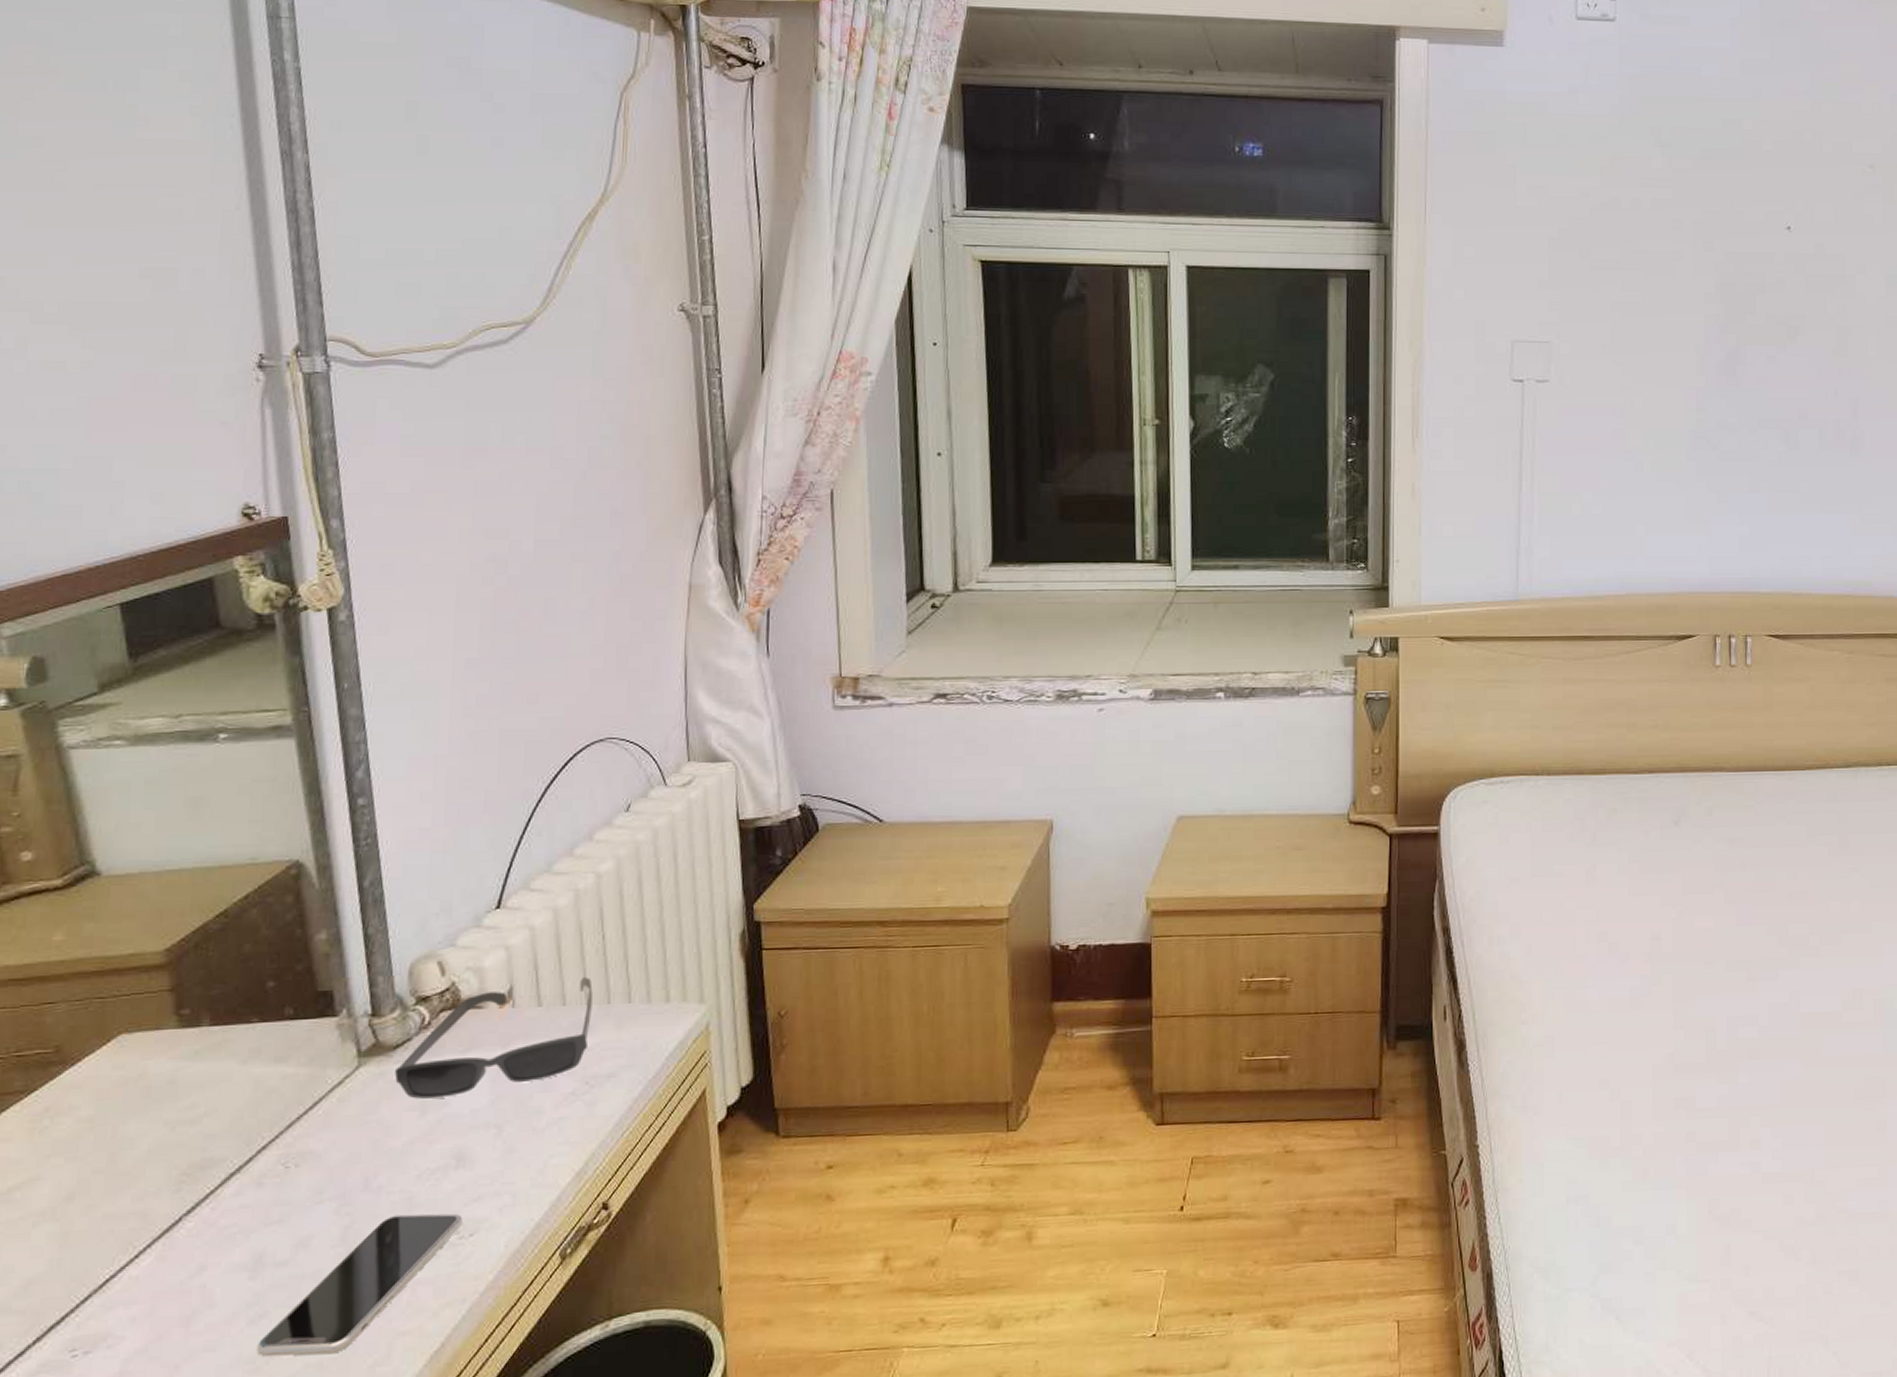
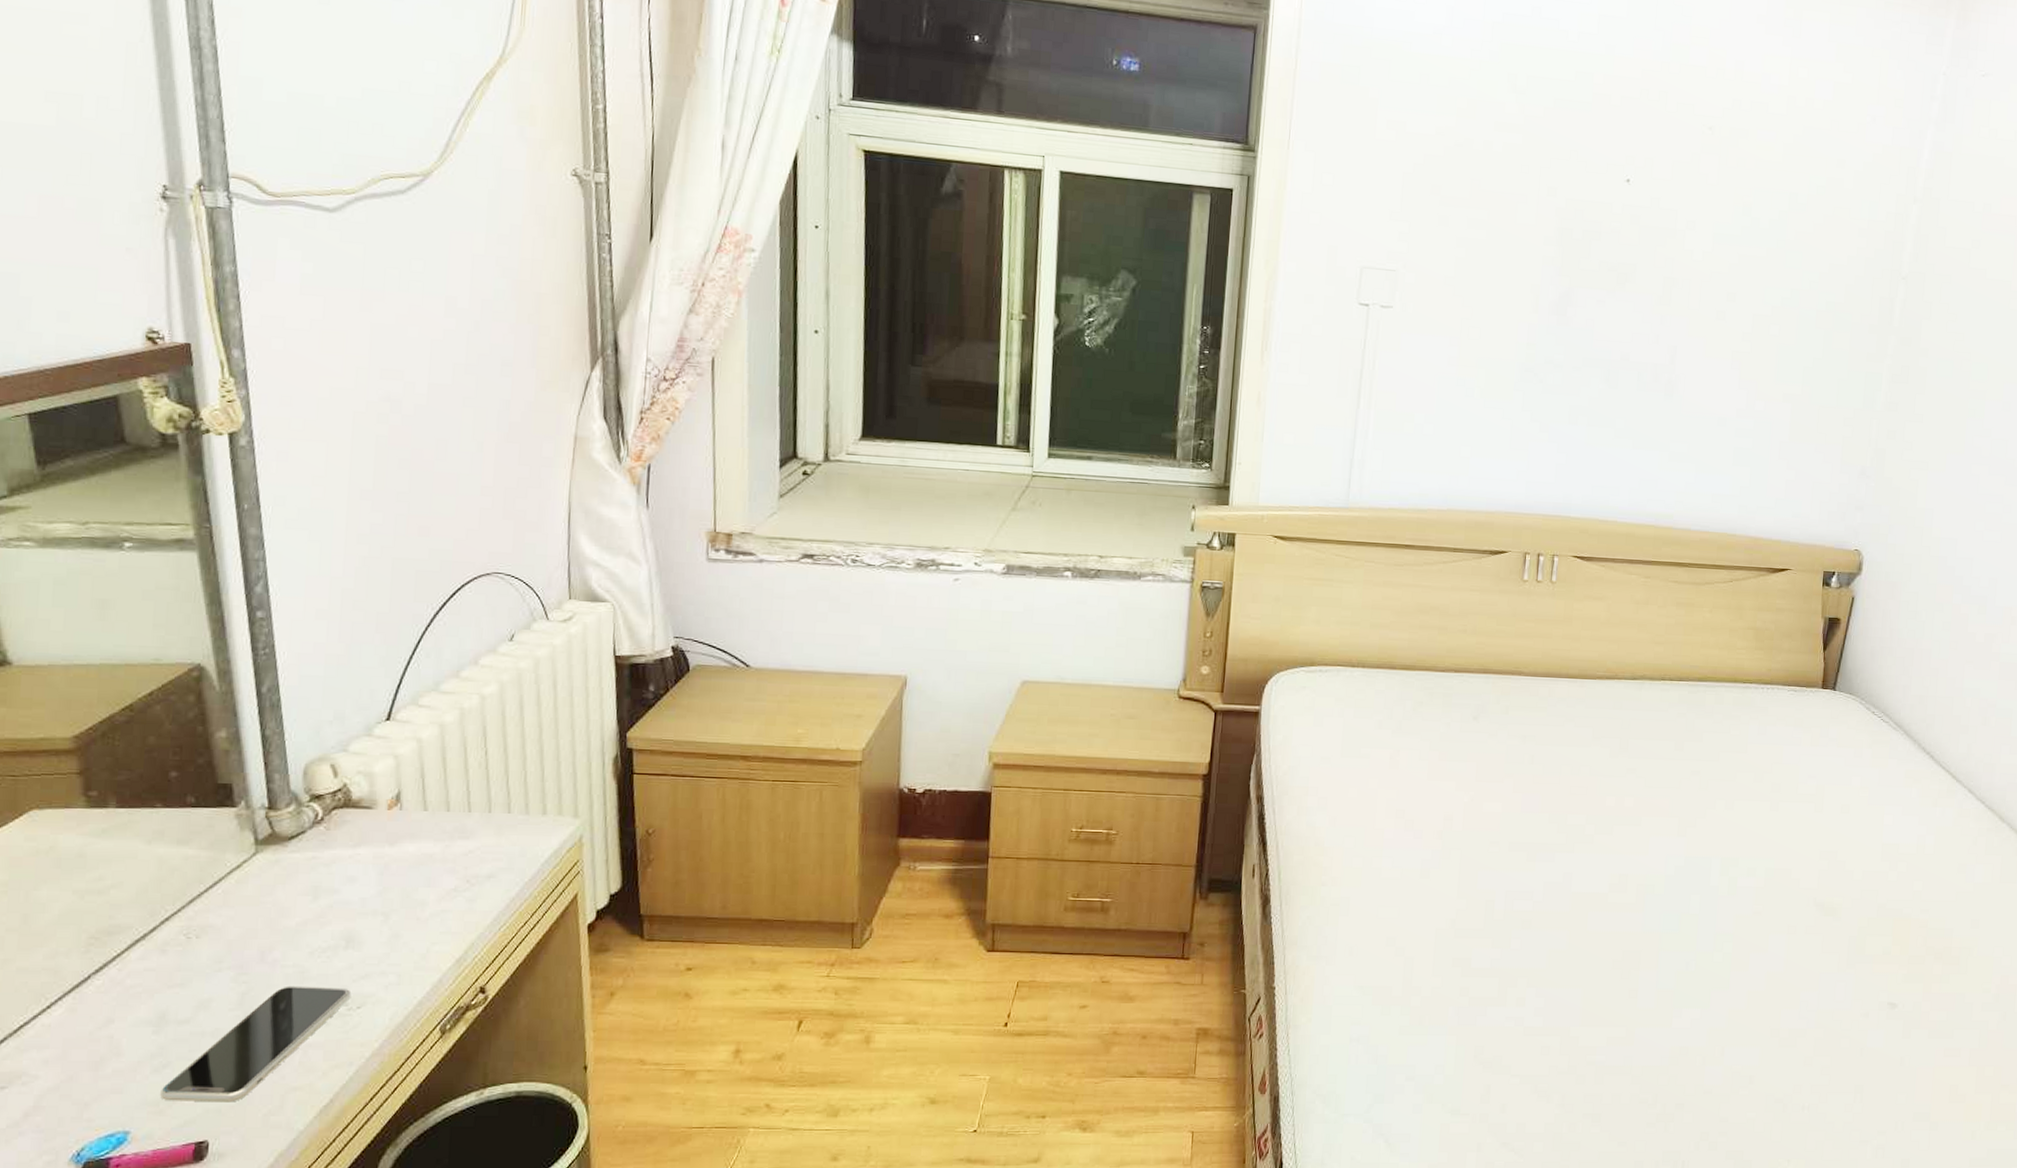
glasses: present [395,976,593,1099] -> none [290,787,475,886]

